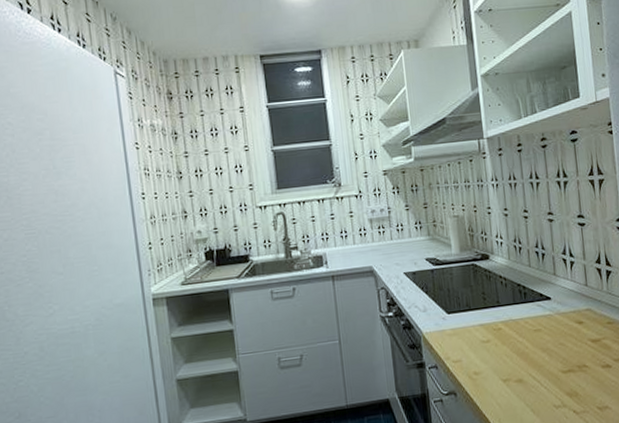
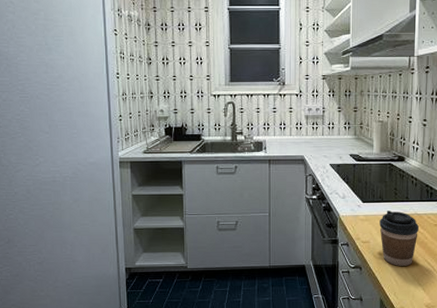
coffee cup: none [470,319,517,386] -> present [379,210,420,267]

